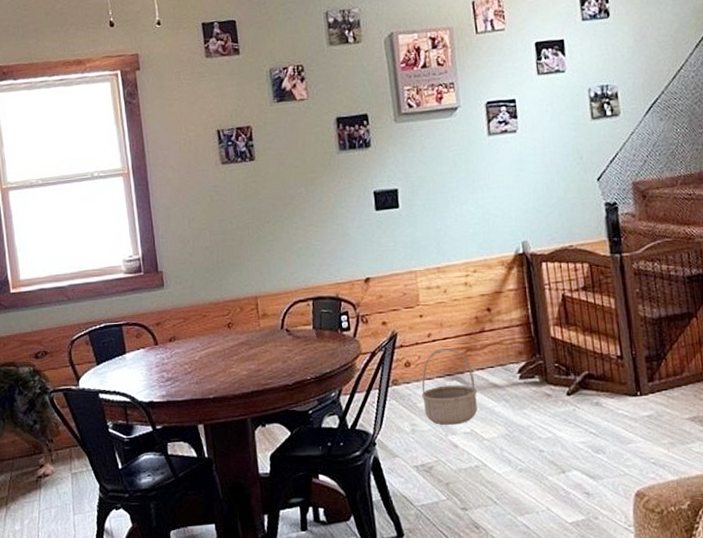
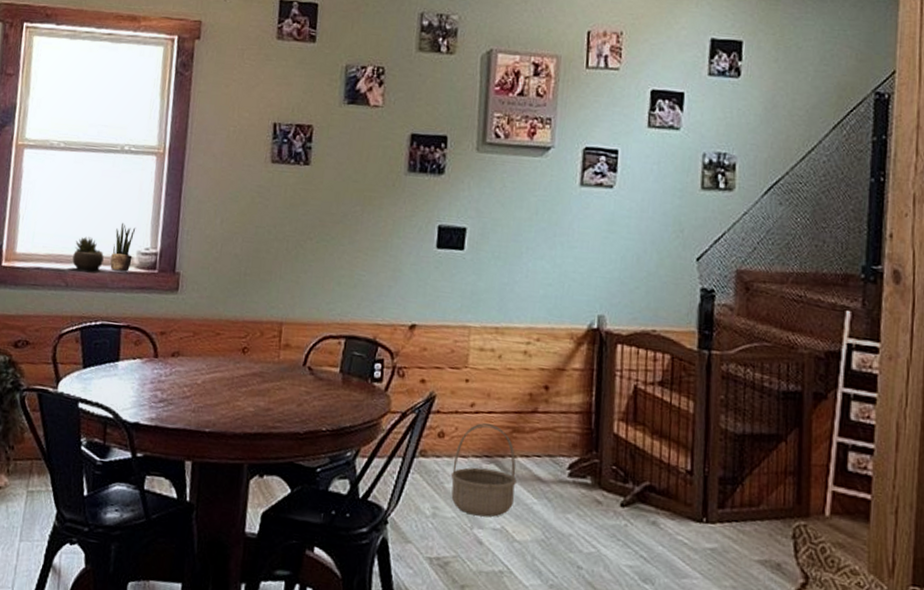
succulent plant: none [66,255,100,287] -> present [66,236,107,274]
potted plant: none [101,238,120,280] -> present [110,222,136,273]

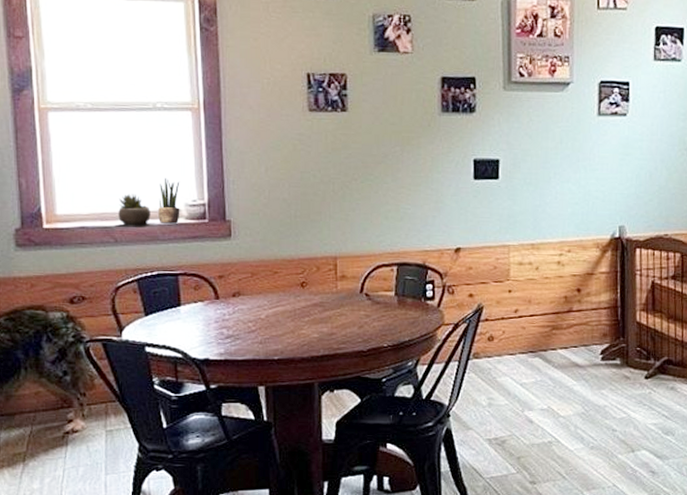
basket: present [450,423,517,517] -> none [501,325,558,401]

